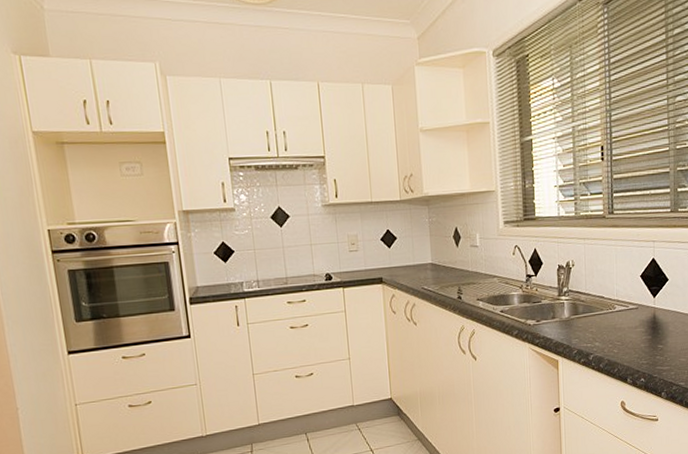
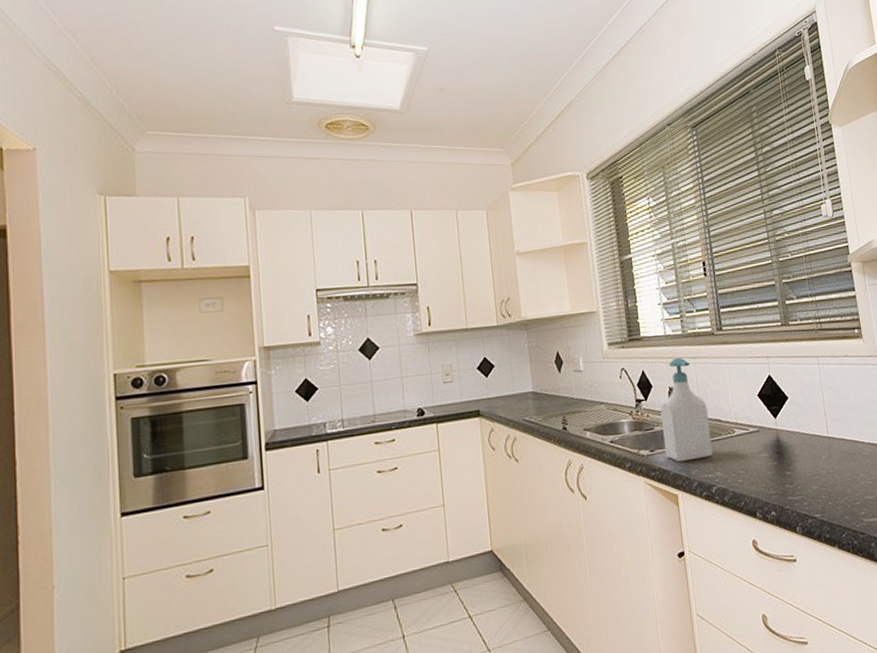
soap bottle: none [548,238,593,332] -> present [660,357,713,463]

